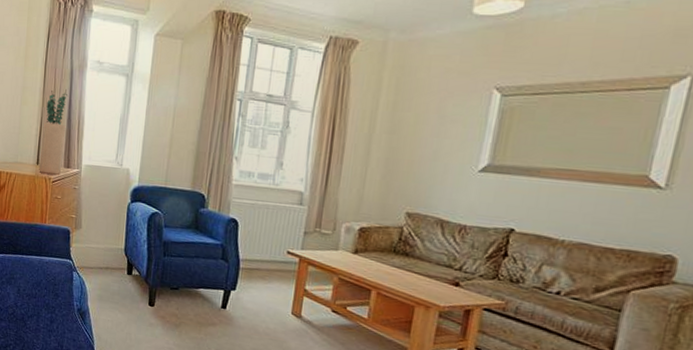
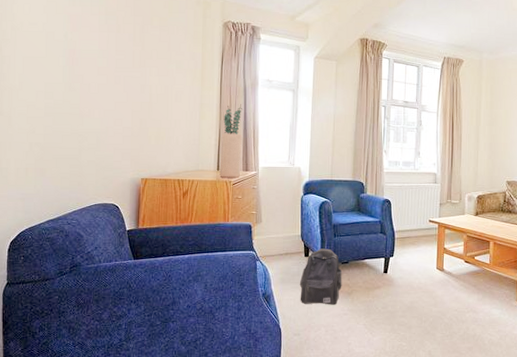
backpack: none [118,267,171,336] -> present [299,248,343,305]

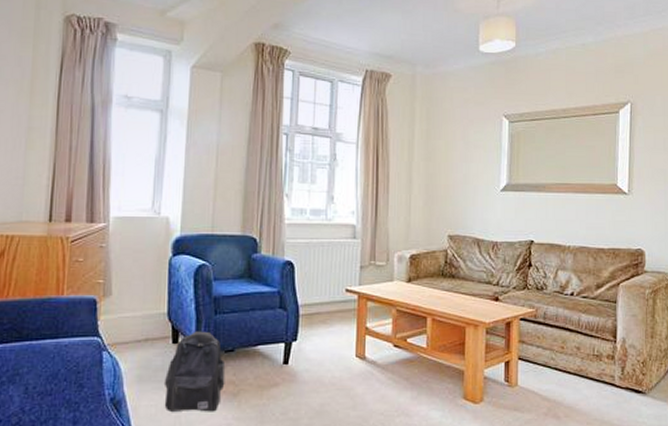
vase: present [219,104,243,179] -> none [52,128,89,234]

